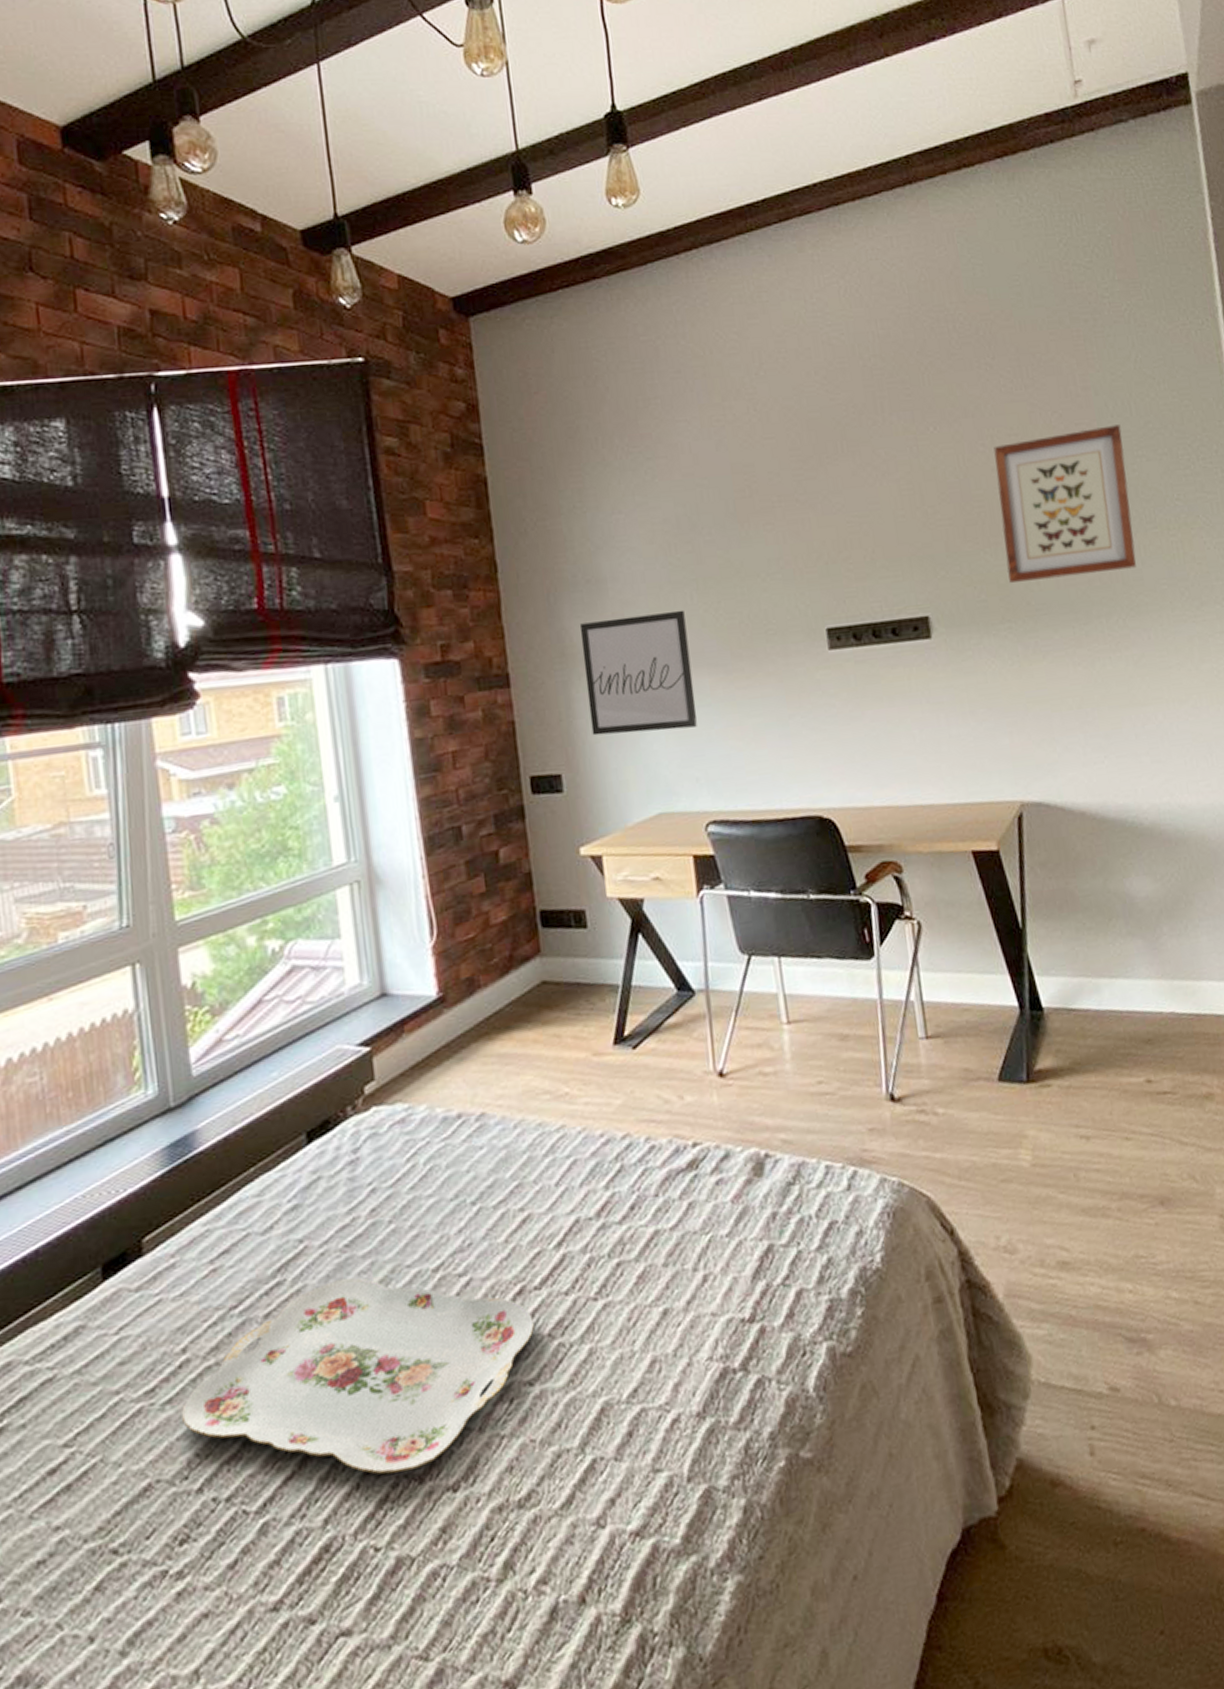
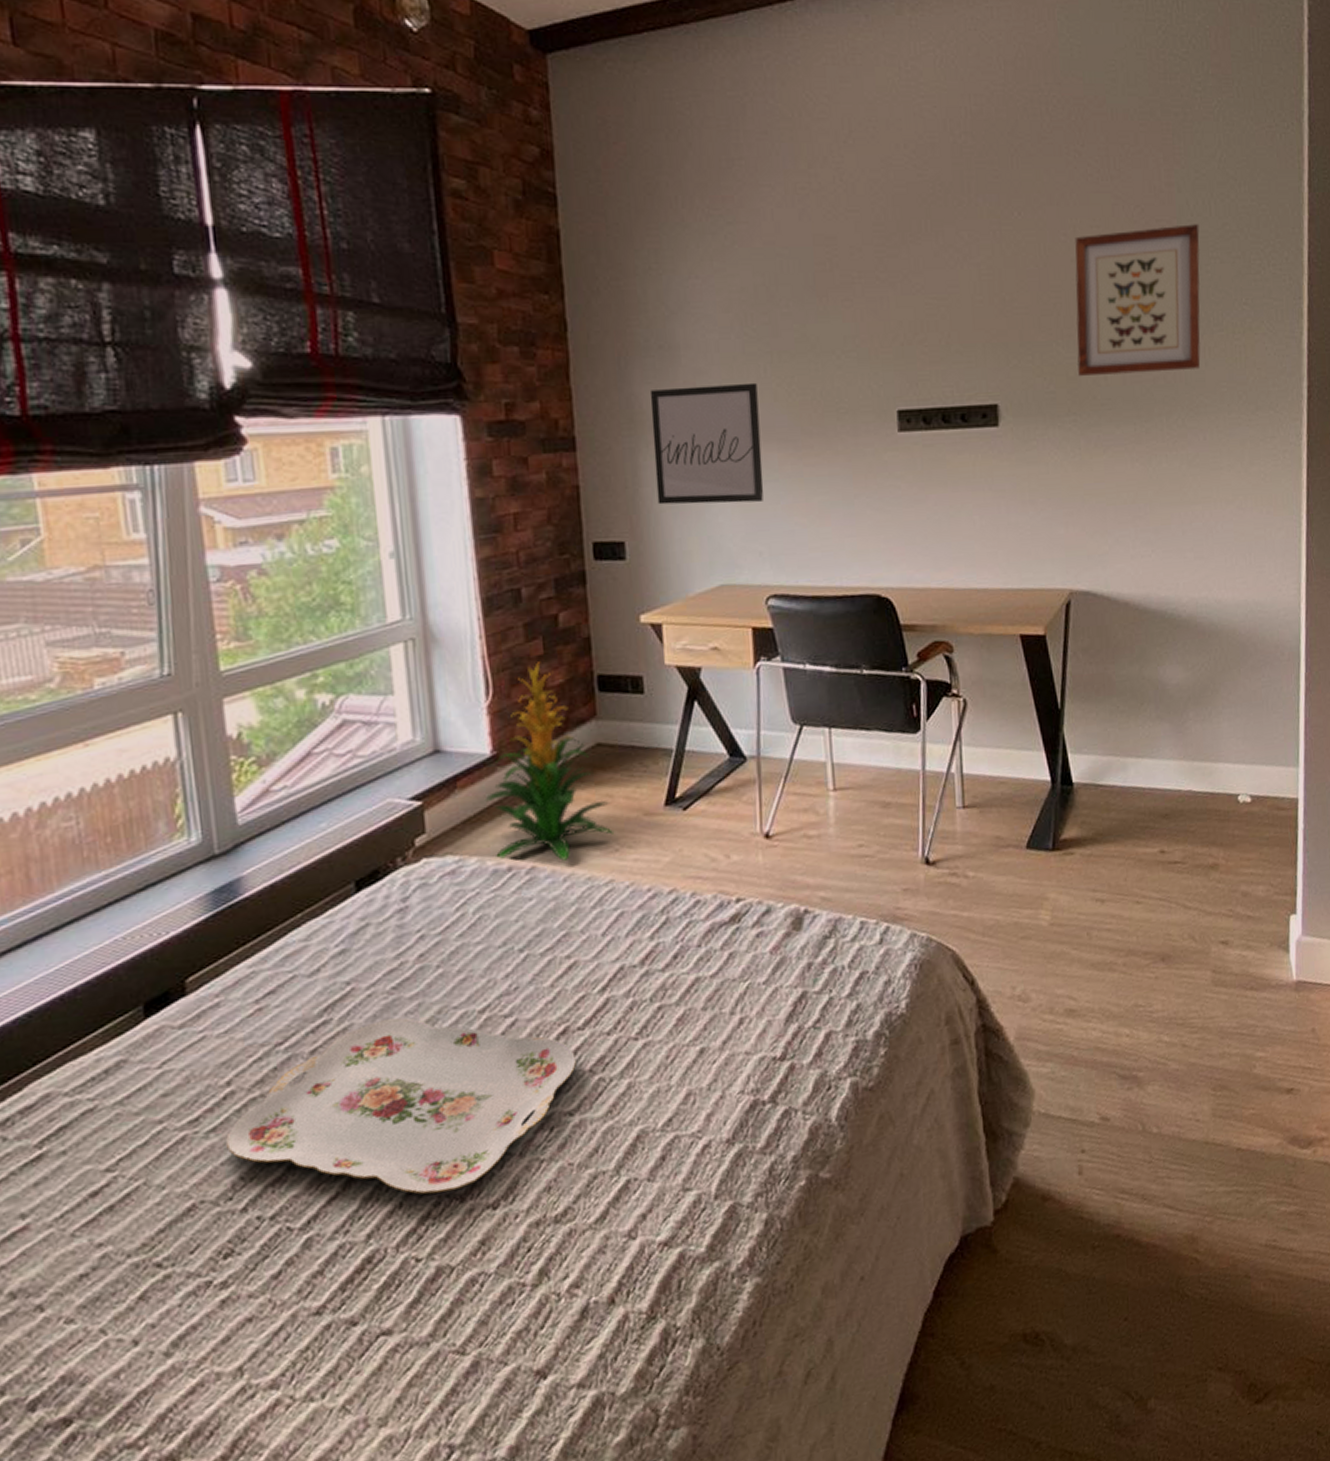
indoor plant: none [432,899,564,1106] -> present [484,662,615,861]

